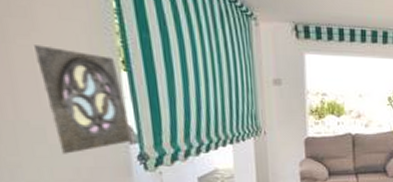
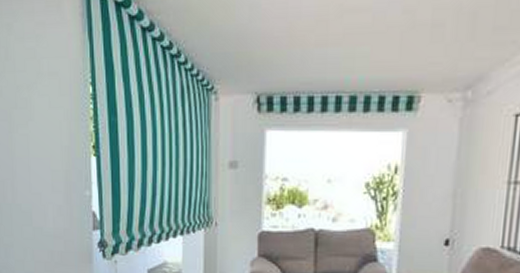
wall ornament: present [34,45,132,154] -> none [30,133,95,237]

